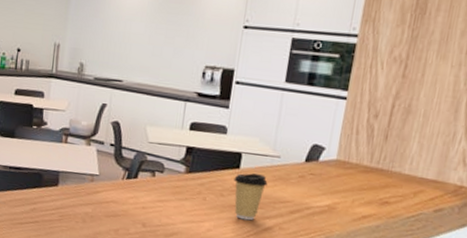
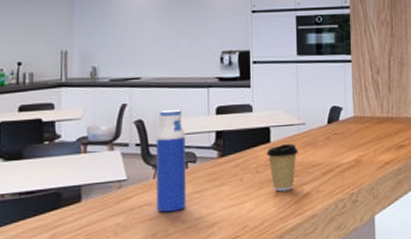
water bottle: none [122,116,157,214] -> present [156,109,186,212]

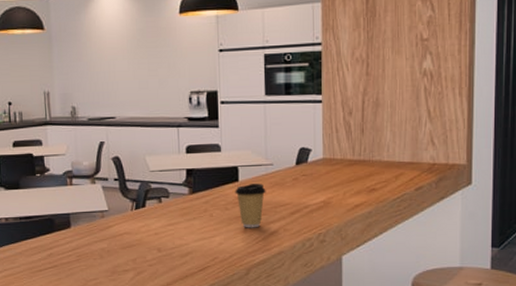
water bottle: present [156,109,186,212] -> none [132,147,161,241]

